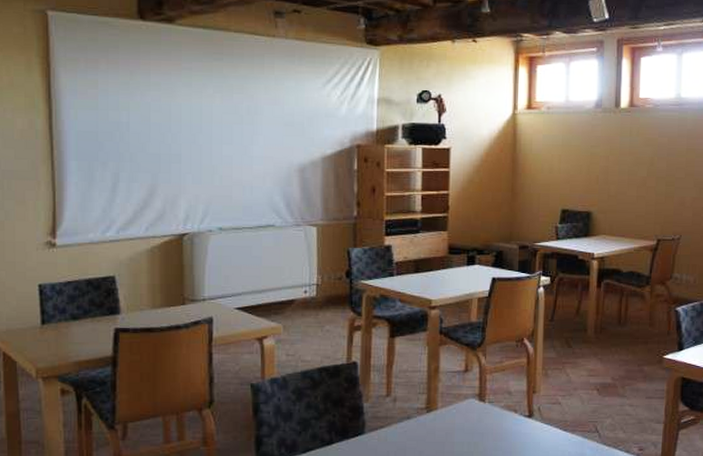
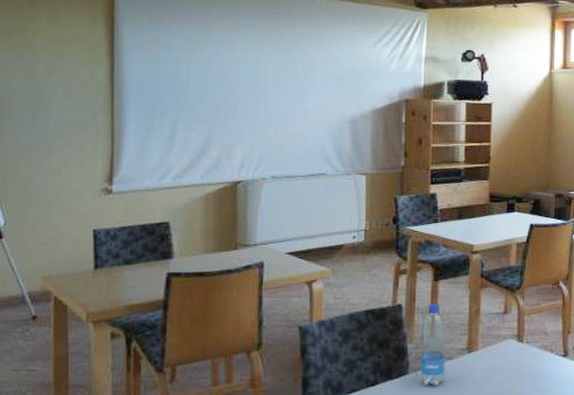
bottle: none [377,360,404,446] -> present [421,303,446,386]

